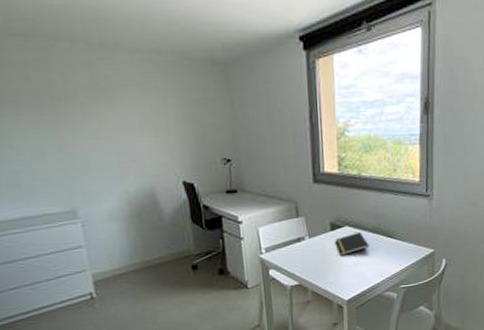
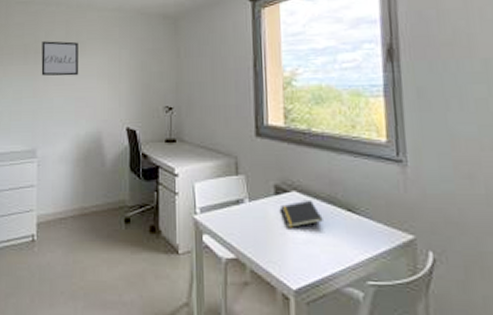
wall art: none [58,86,117,129] -> present [41,41,79,76]

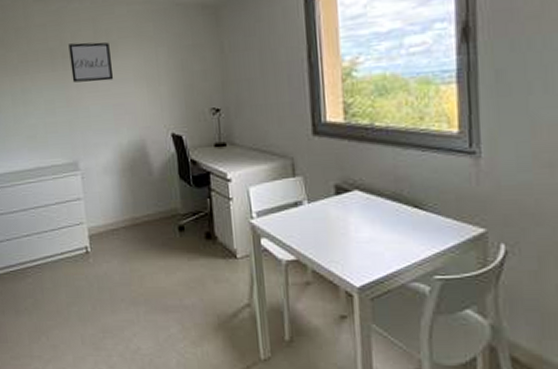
notepad: present [281,199,323,228] -> none [342,198,388,227]

